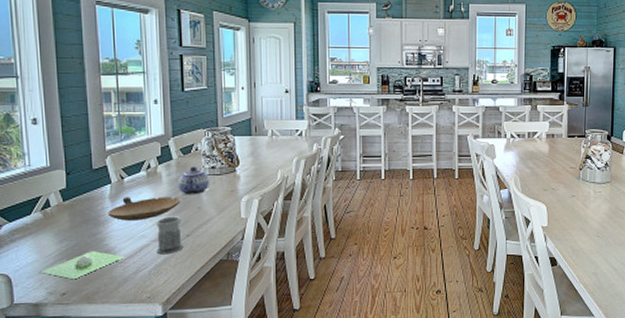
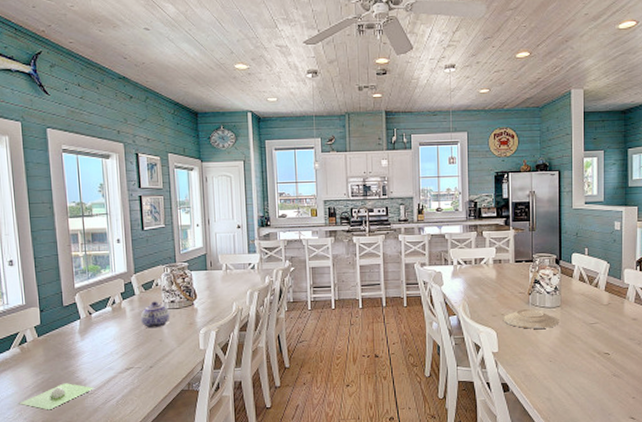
bowl: present [107,196,181,221] -> none [78,330,144,354]
mug: present [156,216,184,255] -> none [122,349,148,386]
plate: none [553,184,608,204] -> present [503,309,559,329]

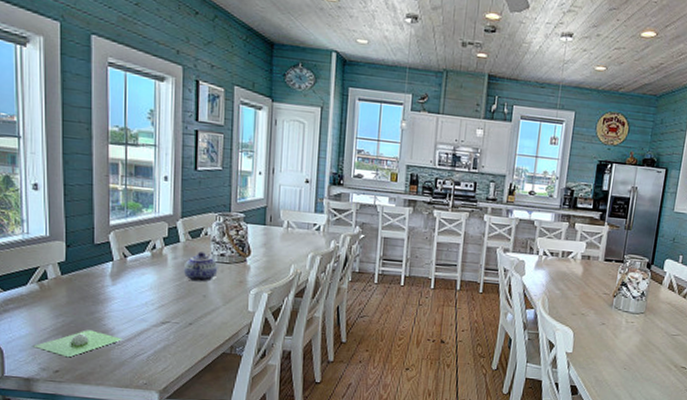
plate: present [503,309,559,329] -> none [582,311,641,334]

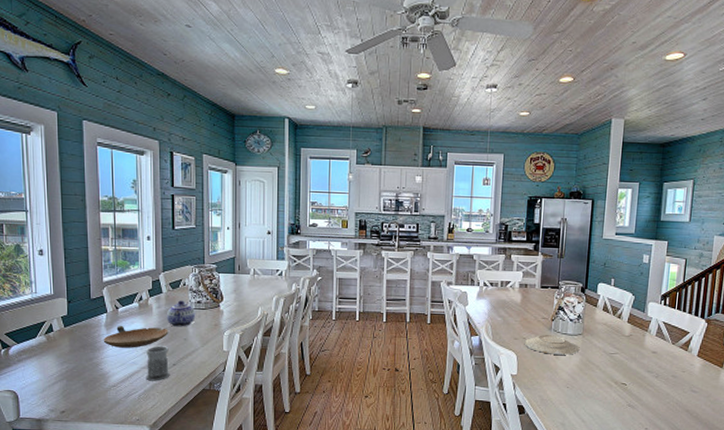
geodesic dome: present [33,330,123,358] -> none [43,374,117,400]
bowl: none [107,276,186,303] -> present [103,325,169,348]
mug: none [156,301,185,342] -> present [146,346,170,381]
plate: none [582,311,641,334] -> present [524,335,580,355]

